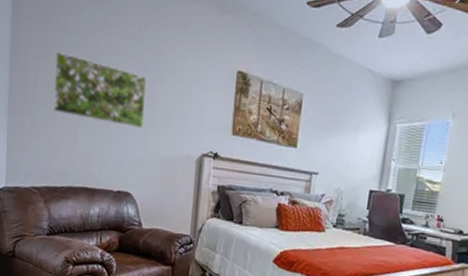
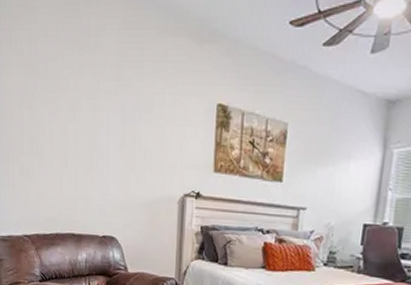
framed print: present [53,52,147,129] -> none [38,100,126,172]

